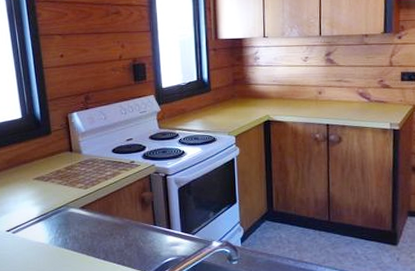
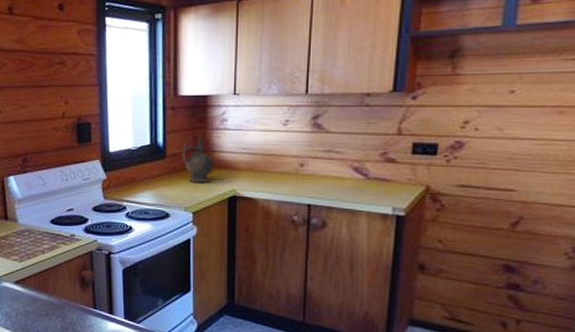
ceremonial vessel: none [223,71,252,111] -> present [182,135,216,184]

